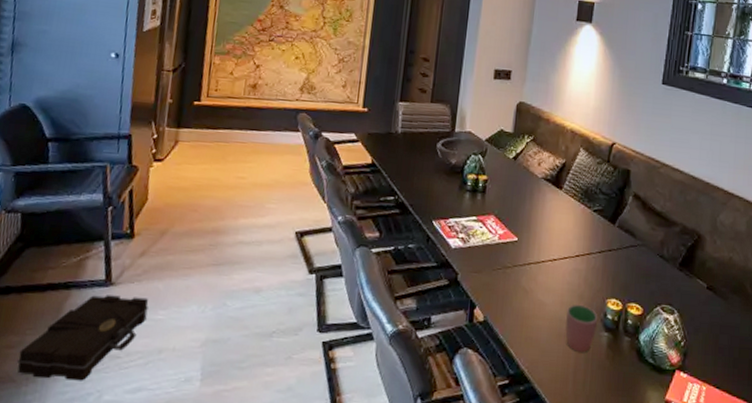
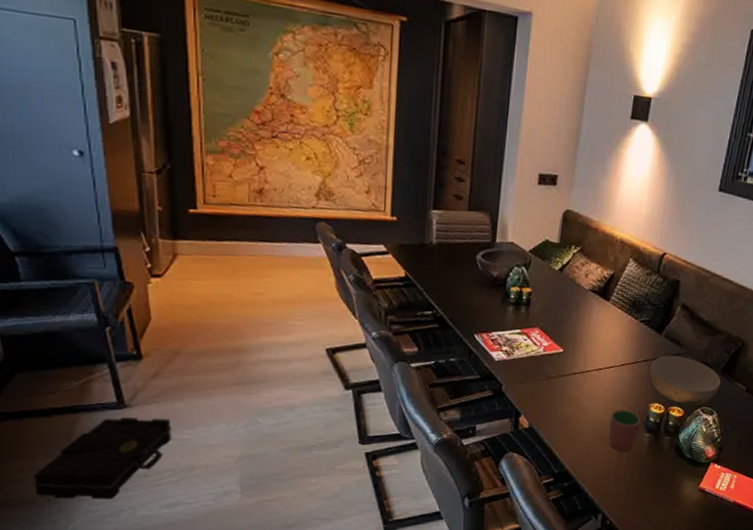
bowl: none [605,247,680,303] -> present [649,355,721,406]

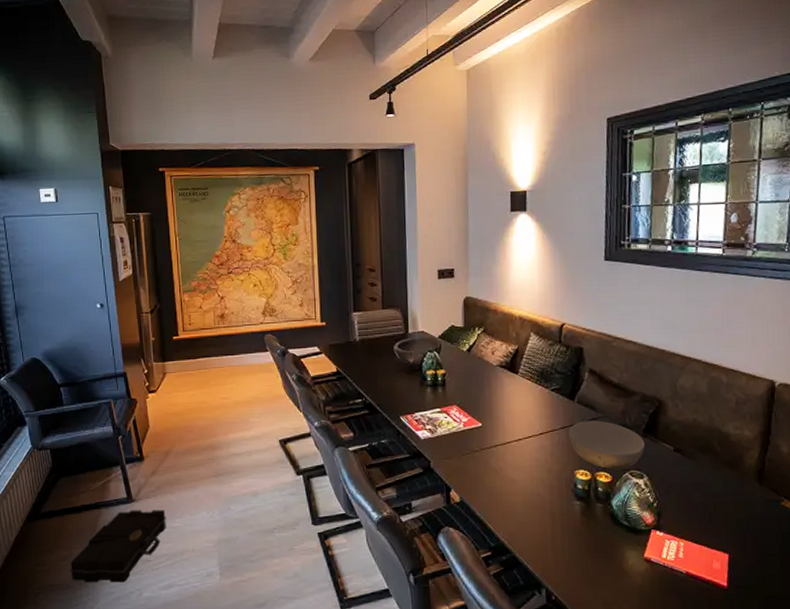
cup: present [608,409,641,451] -> none [538,478,569,521]

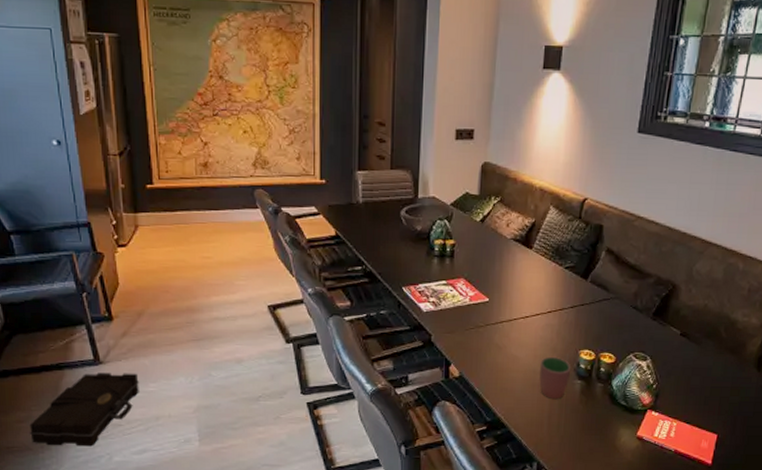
cup: none [538,478,569,521] -> present [539,356,571,399]
bowl: present [569,420,646,470] -> none [577,301,654,351]

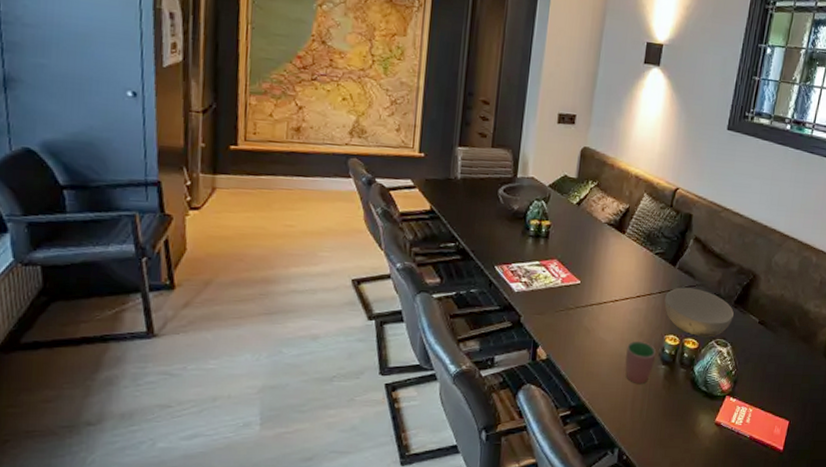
briefcase: present [29,372,139,447] -> none [57,346,198,431]
bowl: none [577,301,654,351] -> present [664,287,735,338]

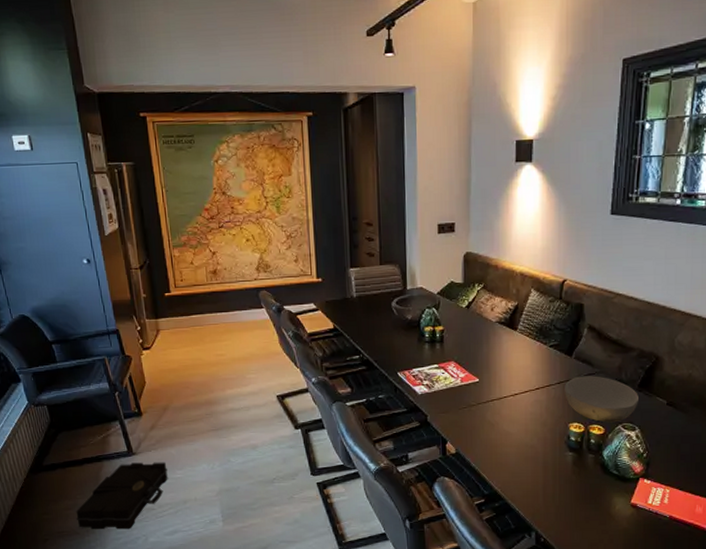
briefcase: none [57,346,198,431] -> present [76,462,168,529]
cup: present [625,341,657,383] -> none [532,430,562,471]

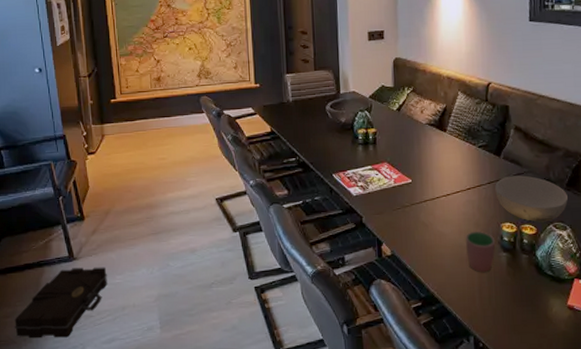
cup: none [532,430,562,471] -> present [466,231,496,272]

